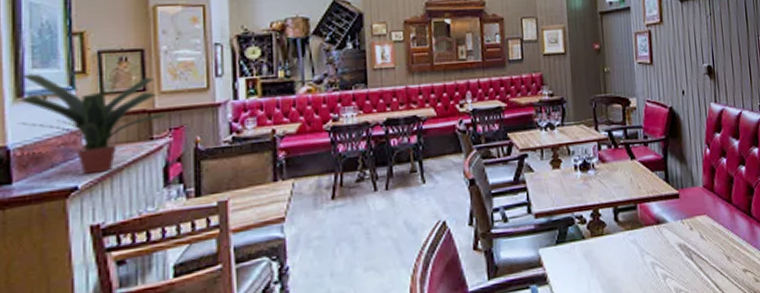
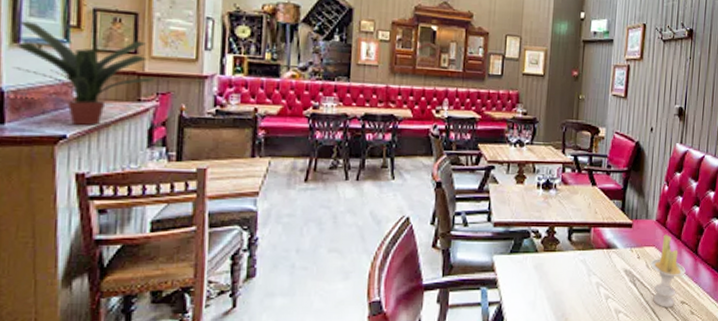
candle: none [704,200,743,279] -> present [650,235,686,308]

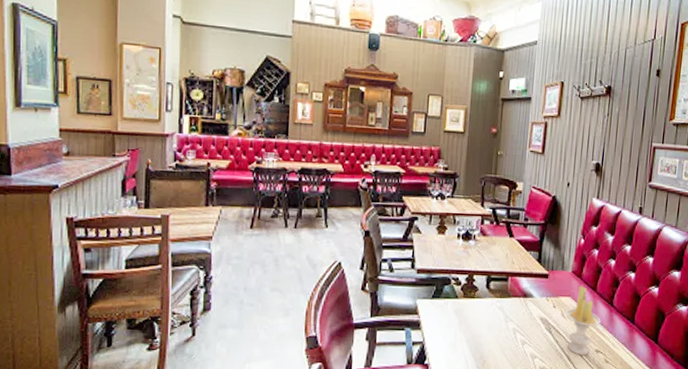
potted plant: present [13,18,154,126] -> none [16,86,125,178]

